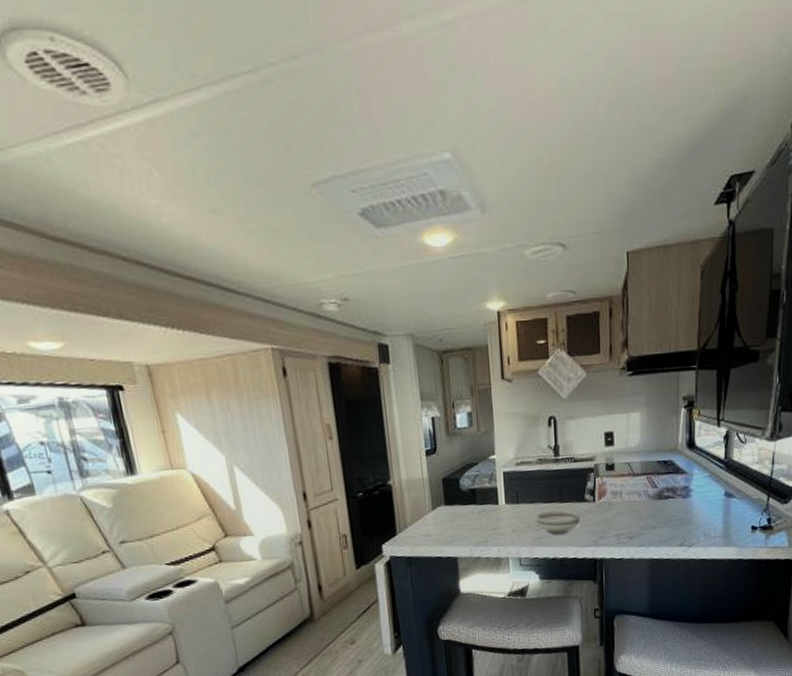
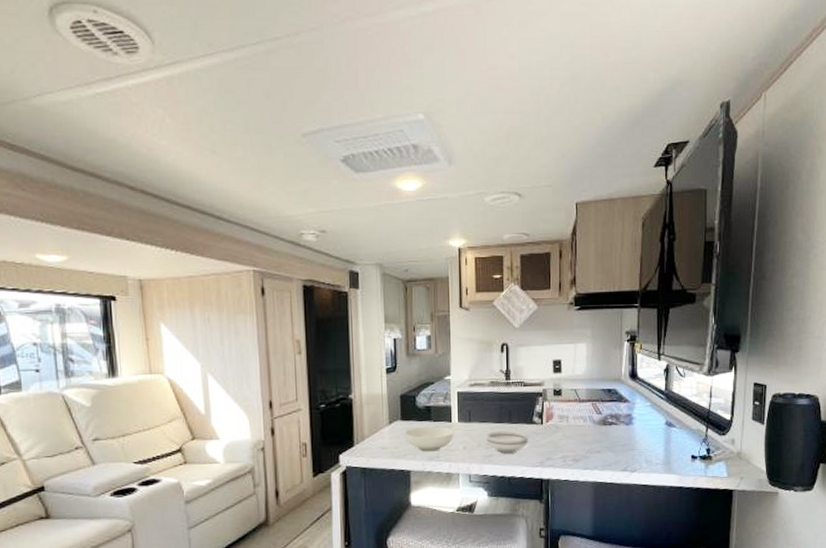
bowl: none [448,509,502,537] -> present [404,426,454,452]

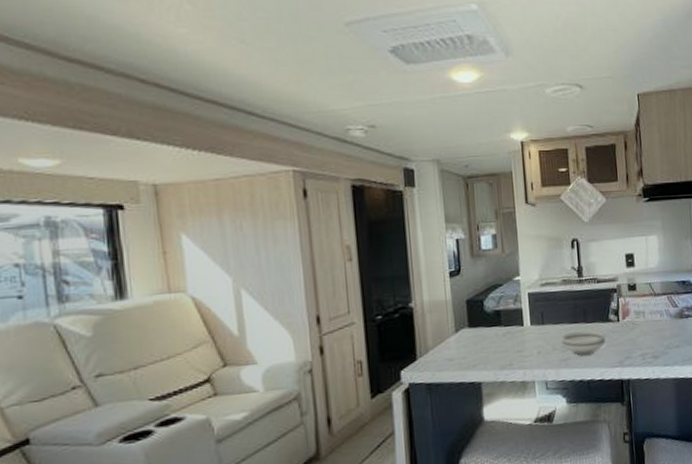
bowl: present [404,426,454,452] -> none [472,331,527,360]

